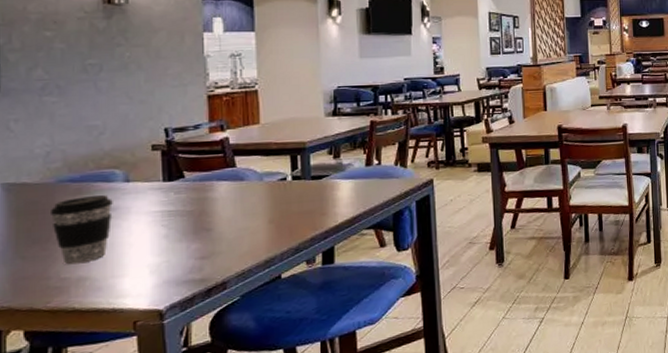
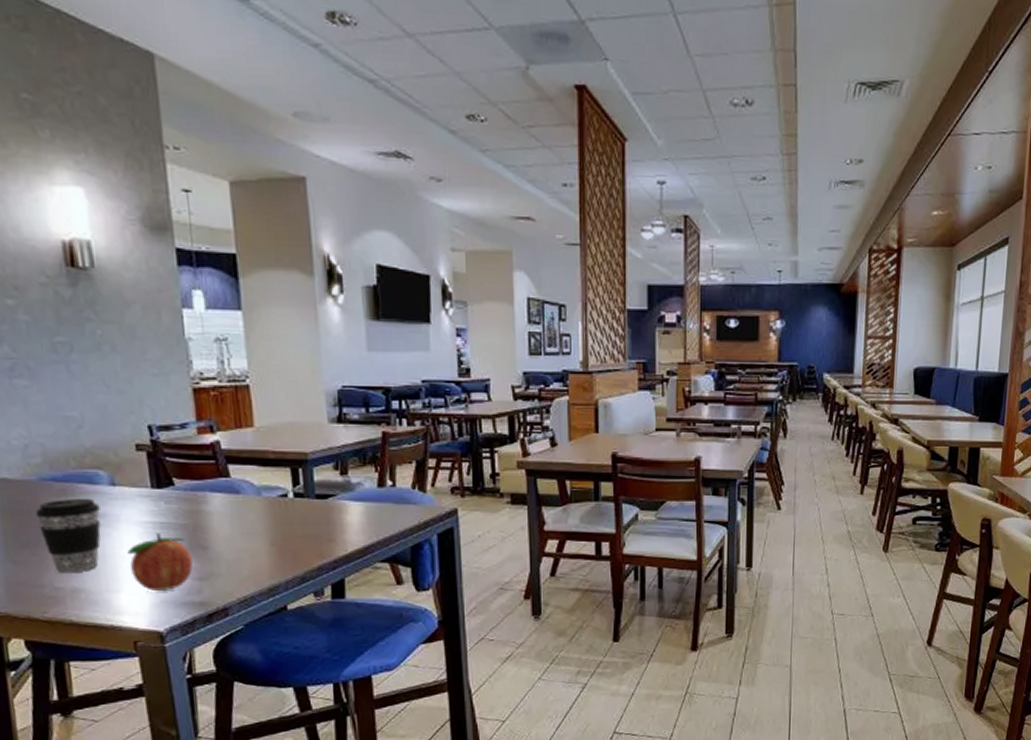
fruit: none [135,220,196,273] -> present [127,533,193,591]

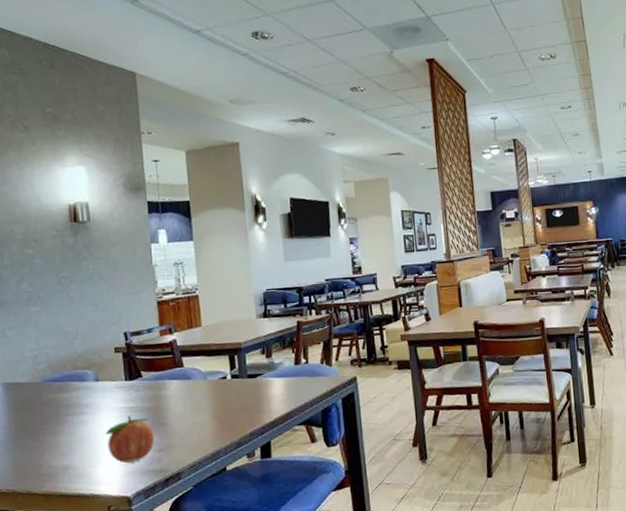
coffee cup: present [36,498,101,574] -> none [40,392,87,455]

